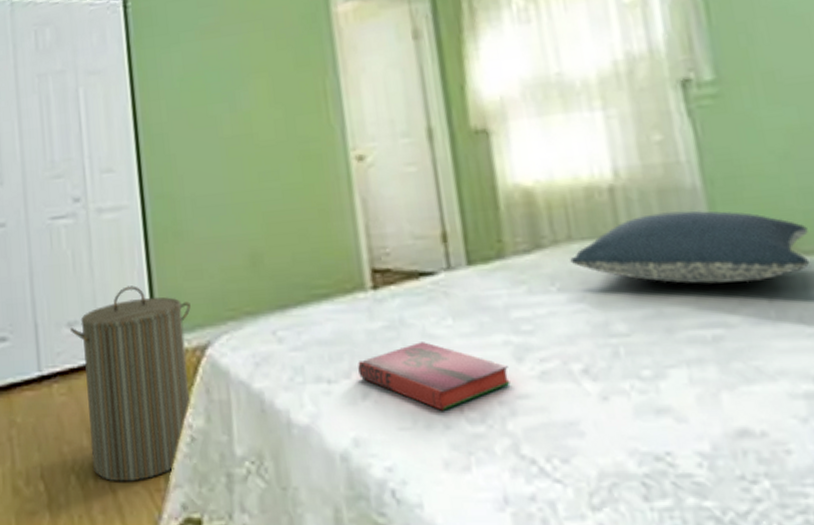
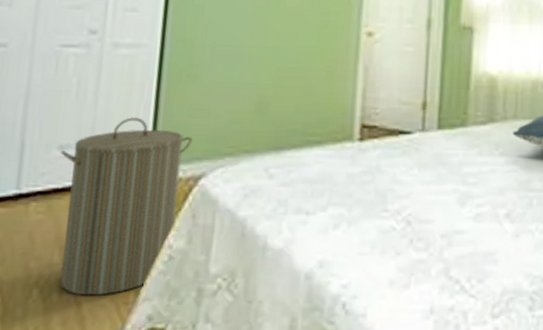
hardback book: present [358,342,510,411] -> none [334,186,453,241]

